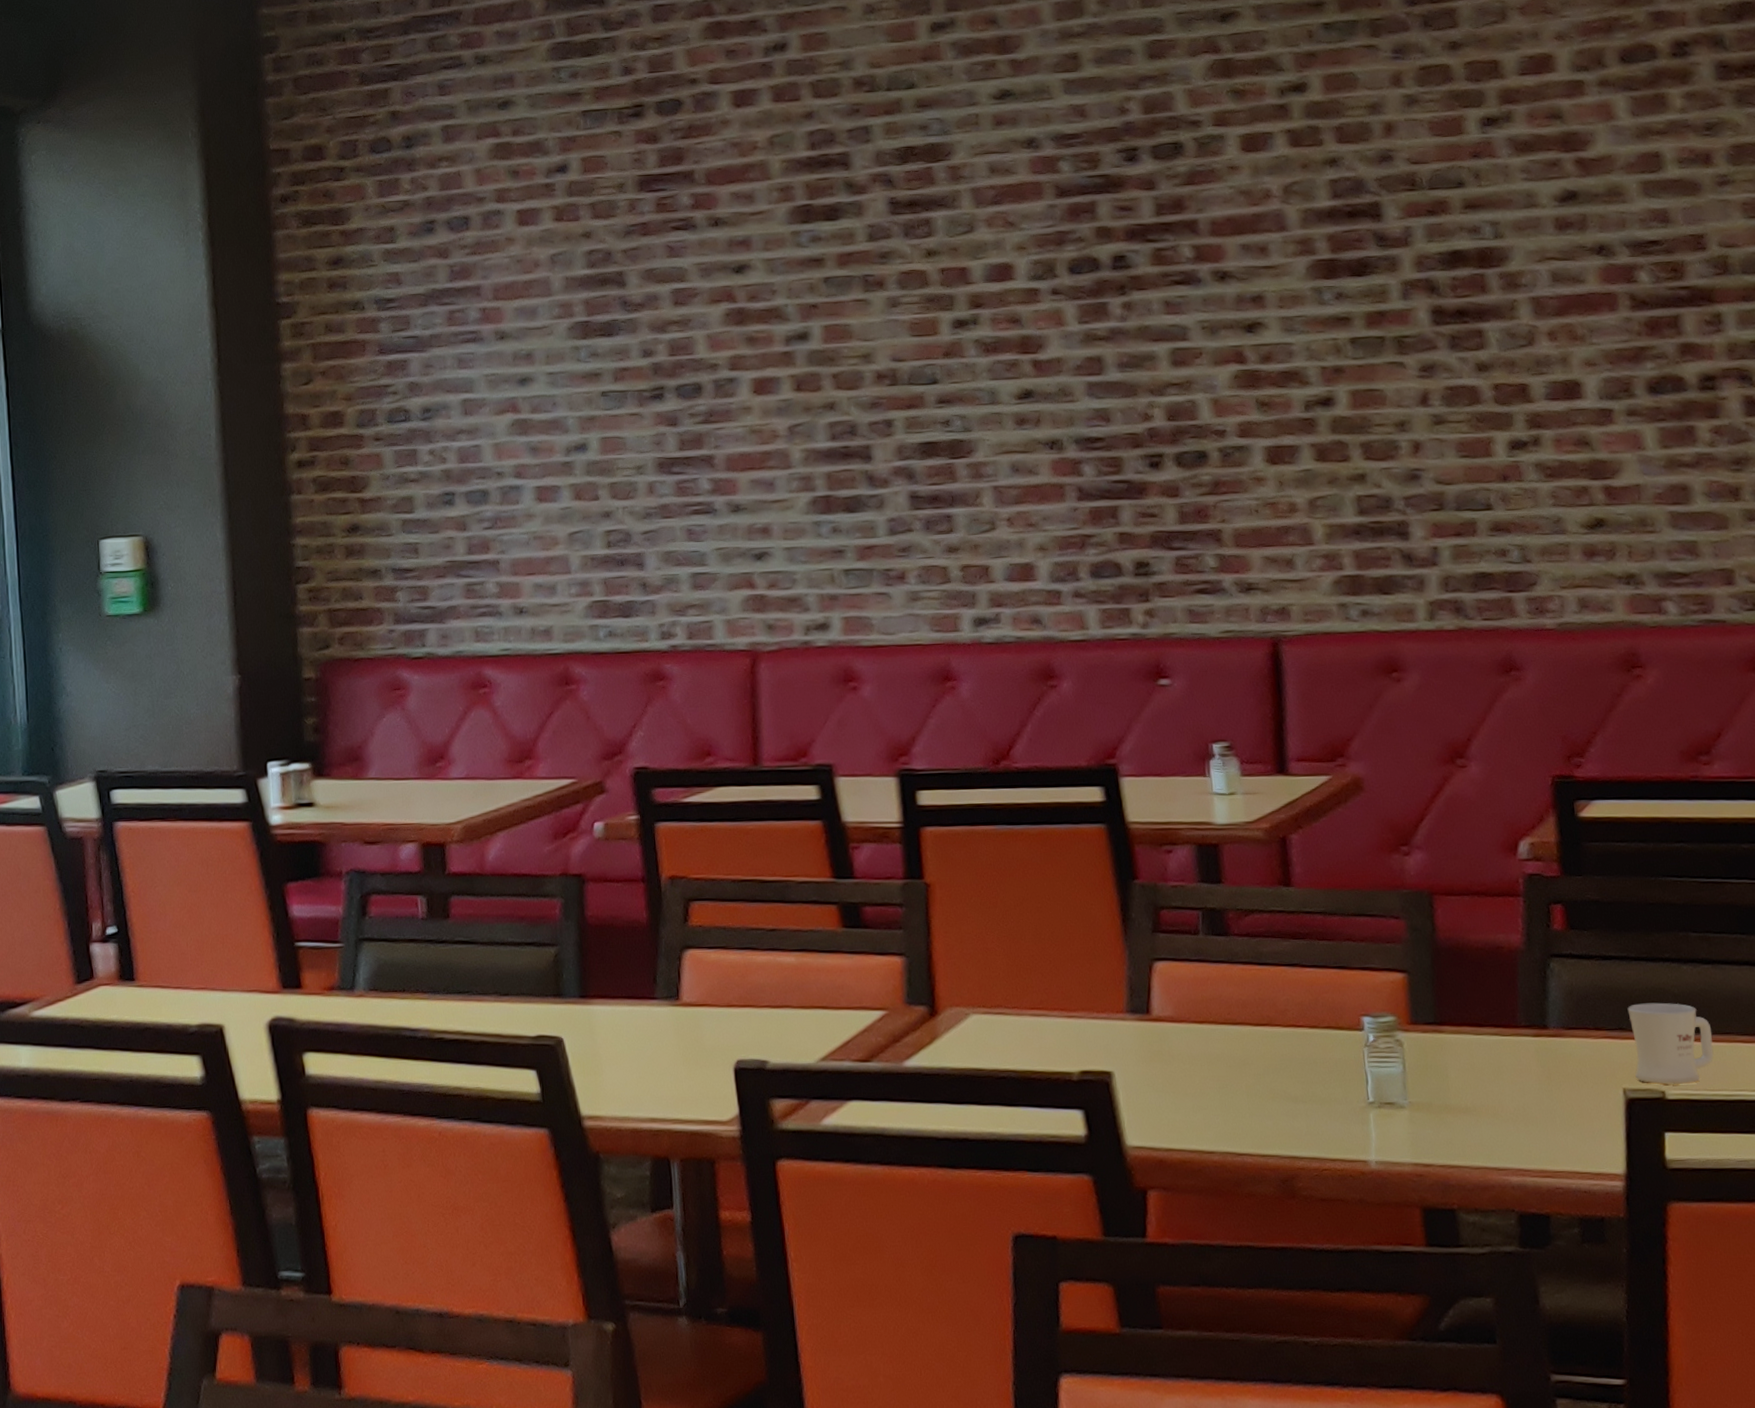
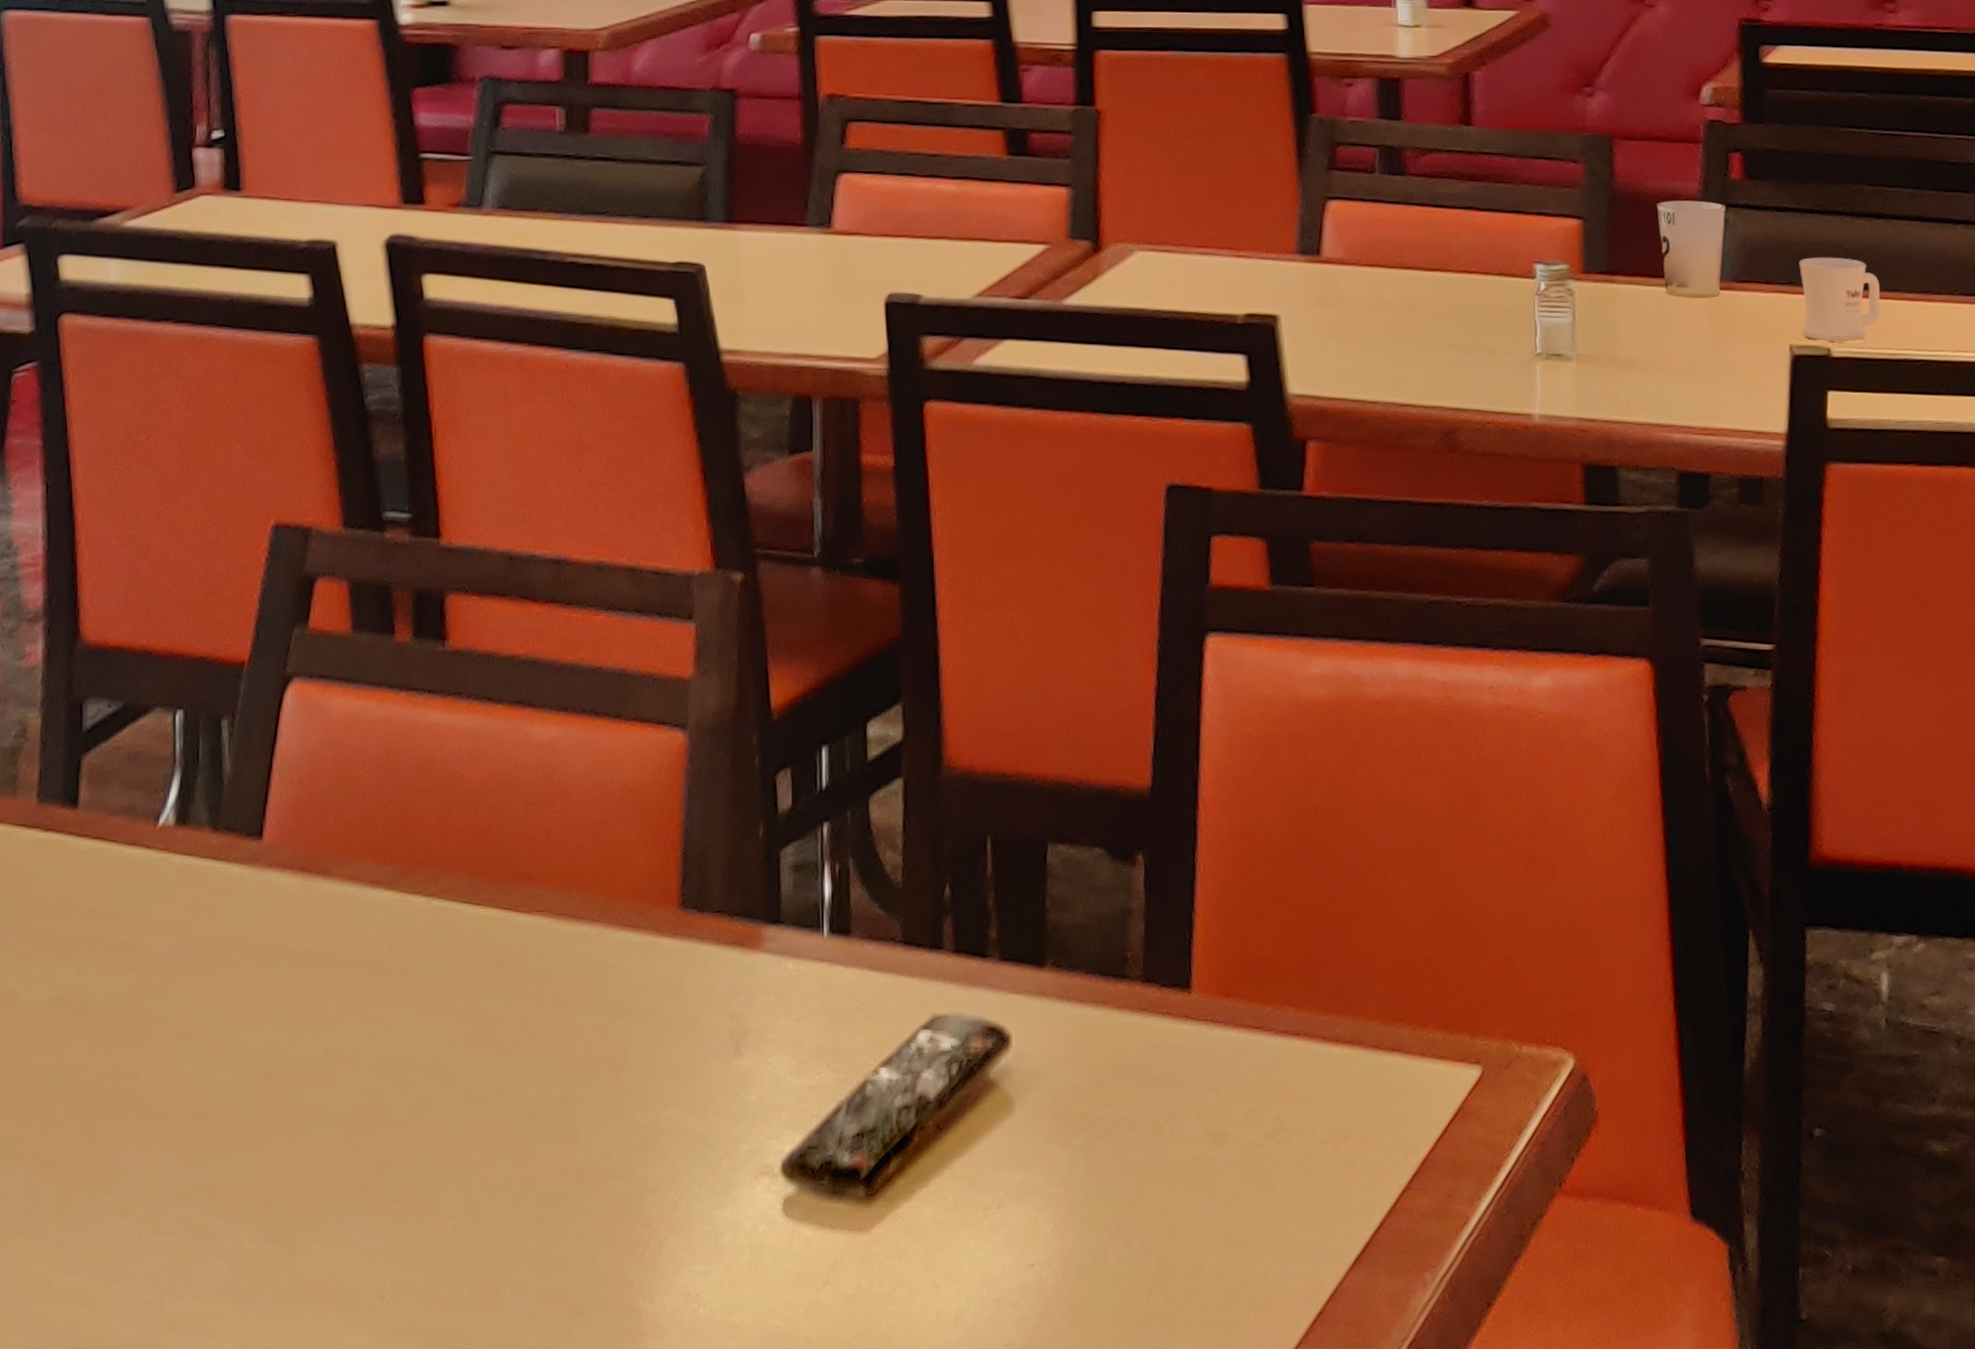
cup: none [1480,951,1551,1046] -> present [1657,200,1727,299]

